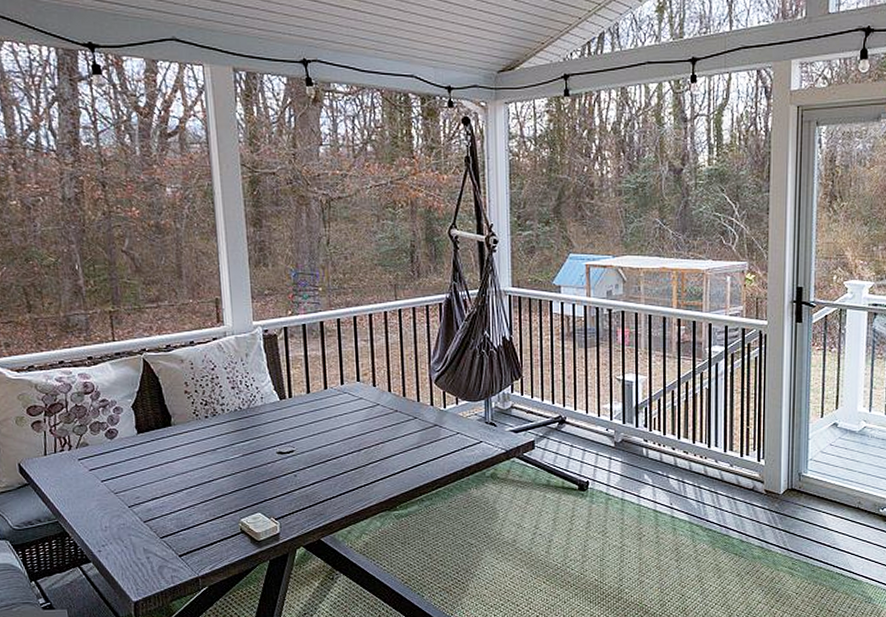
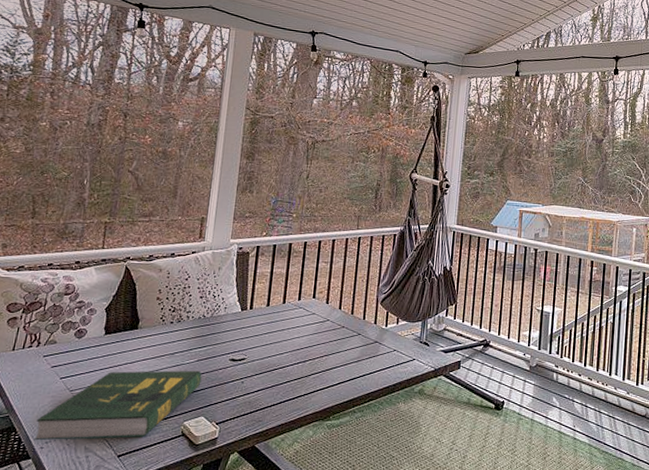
book: none [87,466,251,544] -> present [33,370,202,441]

